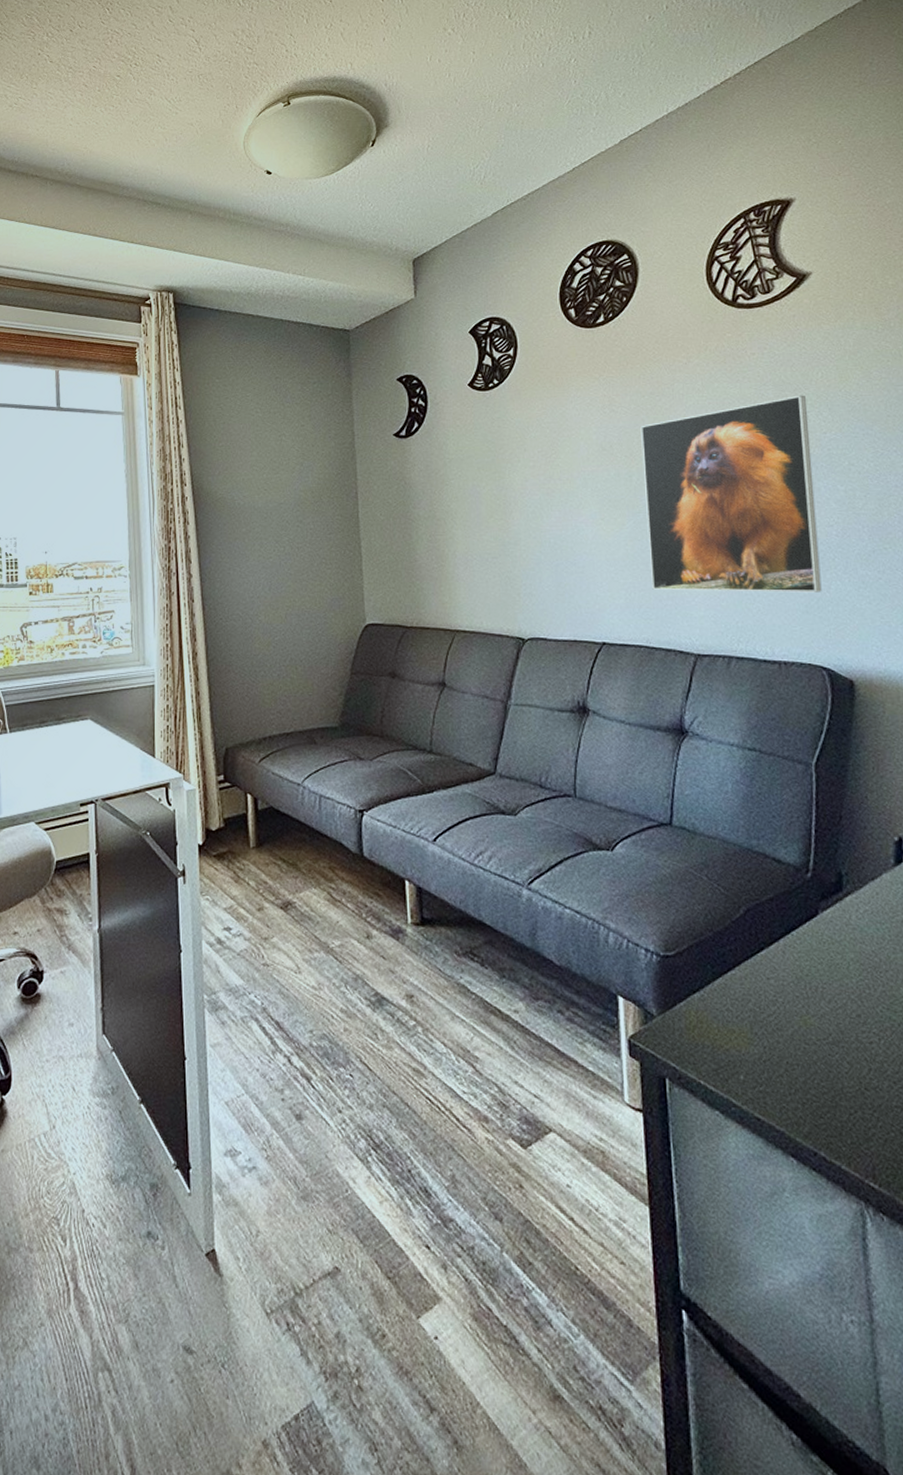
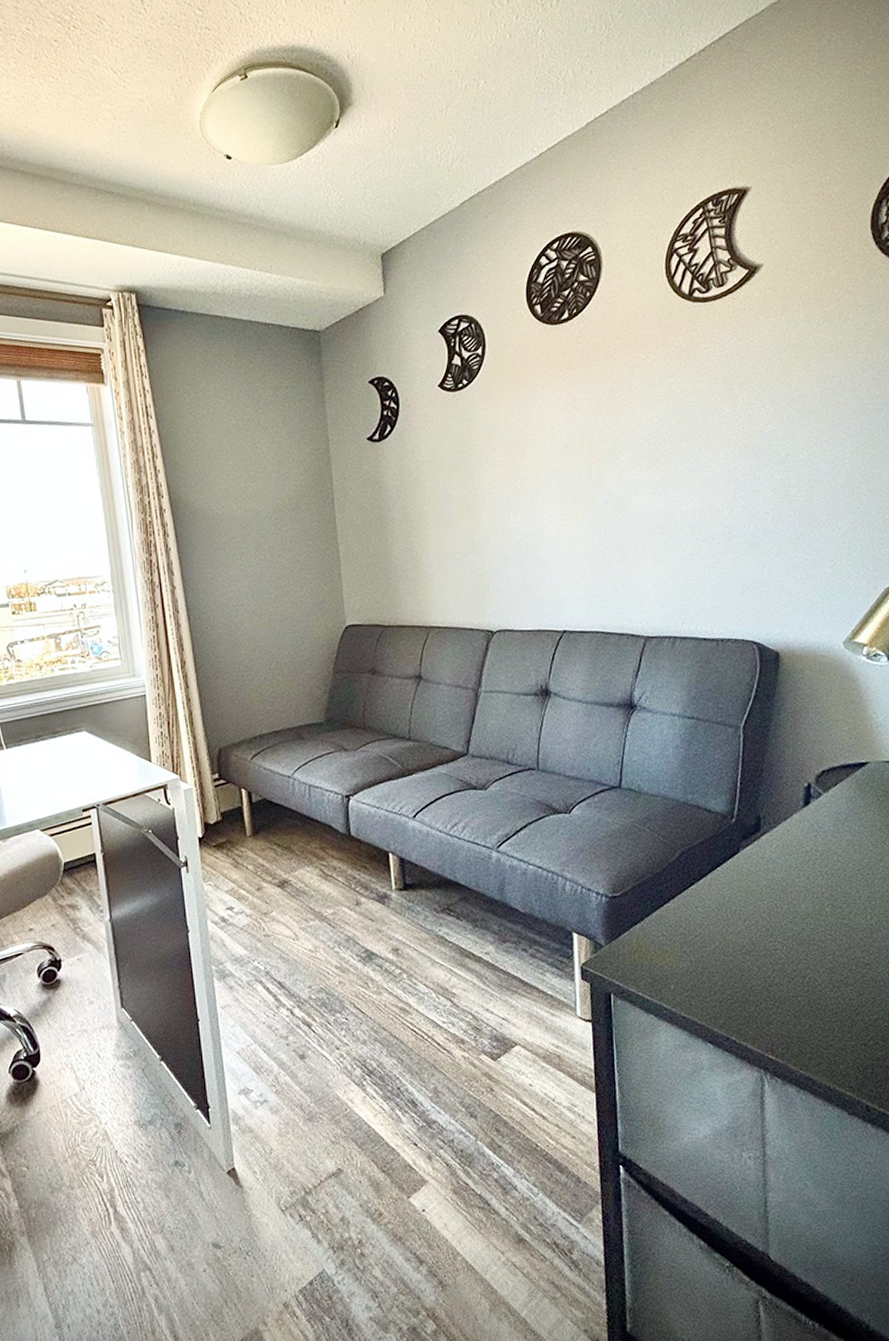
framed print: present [640,395,822,592] -> none [601,388,757,580]

